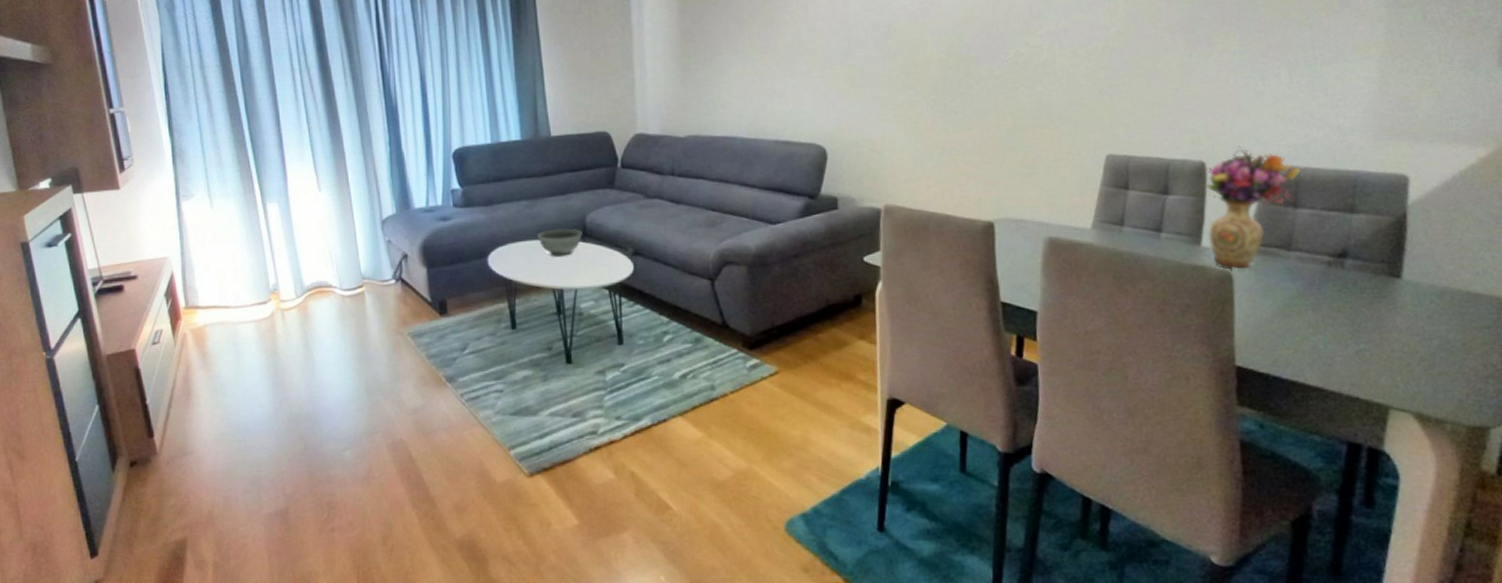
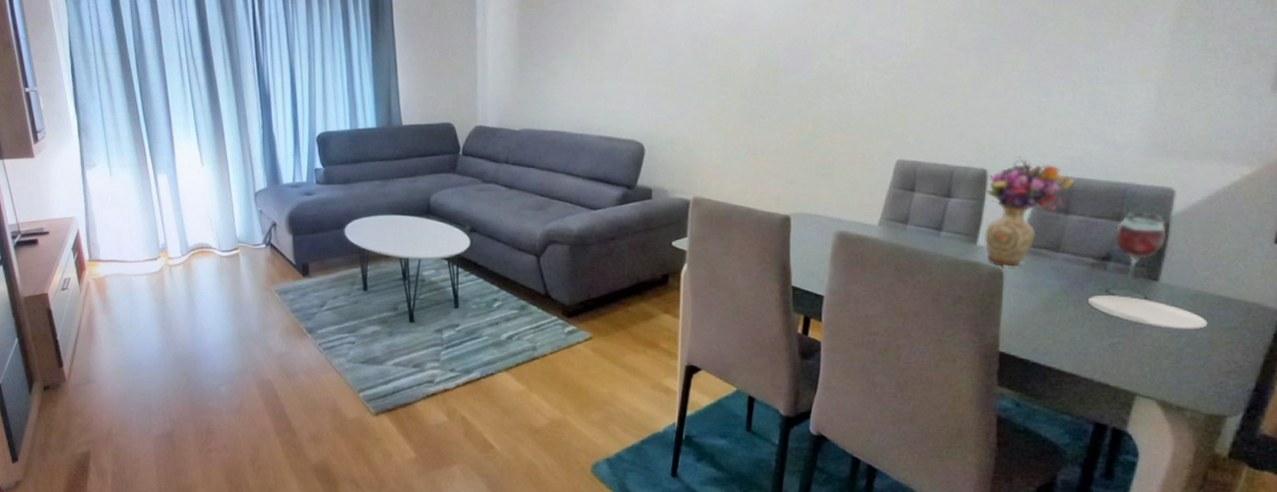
bowl: present [537,228,582,256] -> none [388,206,427,230]
plate: none [1328,296,1459,332] -> present [1089,296,1208,330]
wineglass: none [1347,201,1404,300] -> present [1107,211,1165,300]

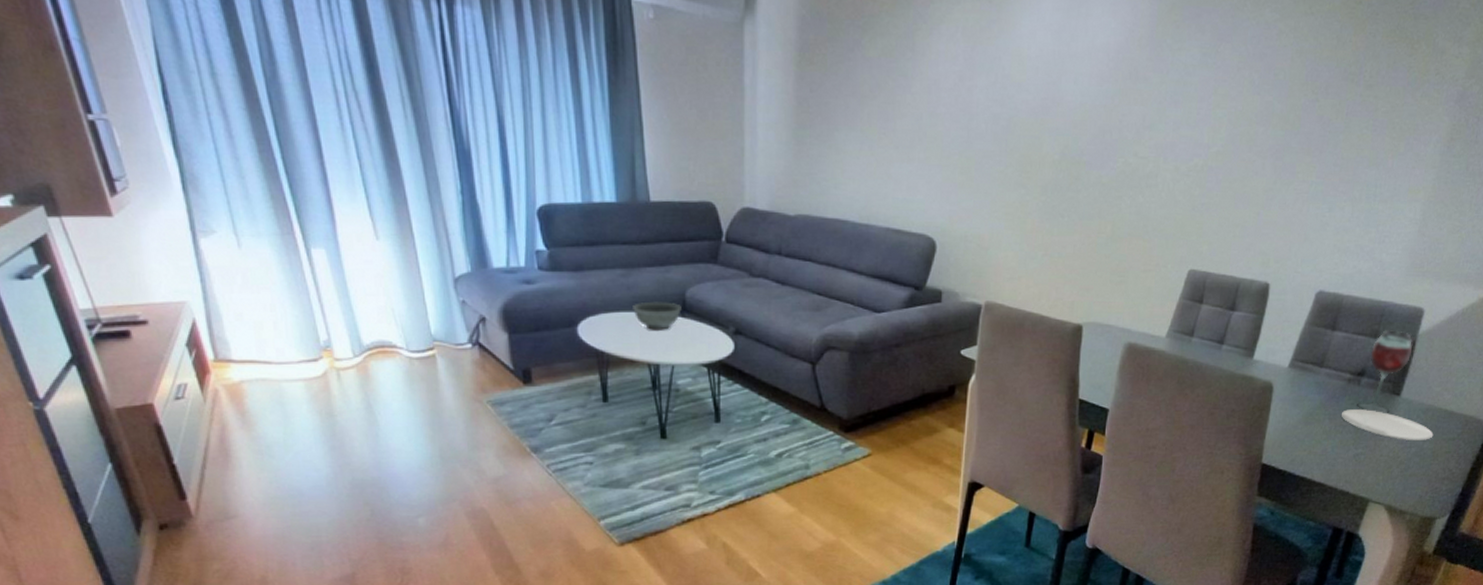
bowl: none [388,206,427,230] -> present [633,301,682,330]
flower arrangement: present [981,155,1075,266] -> none [1259,269,1344,380]

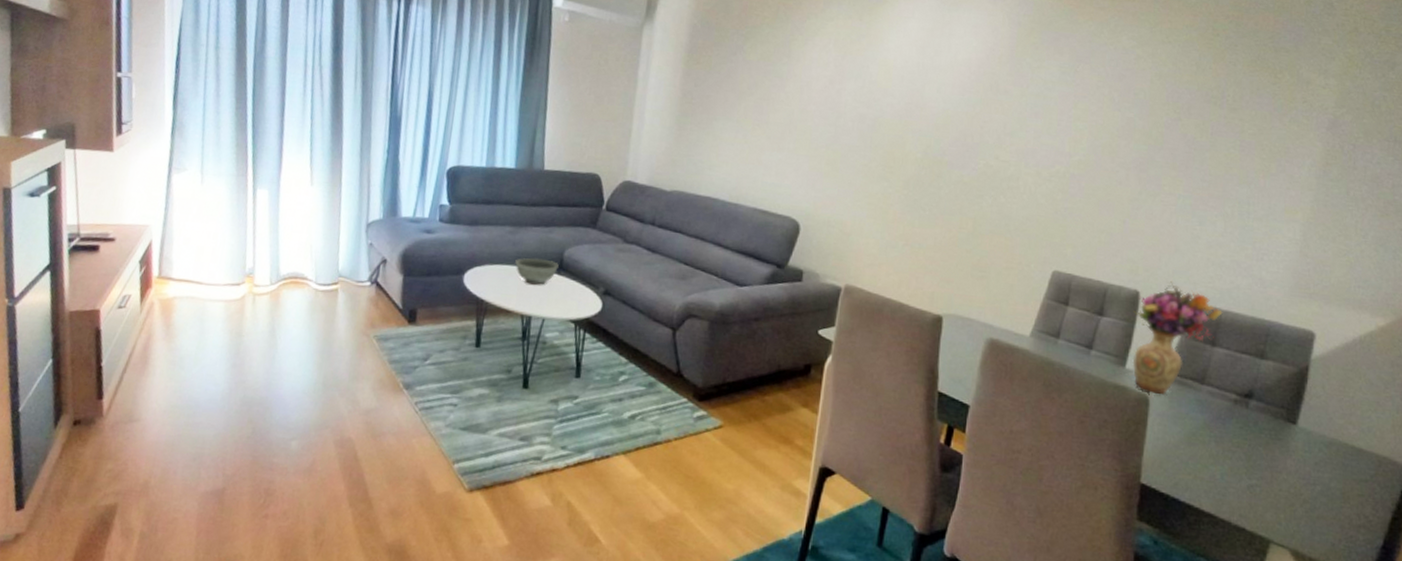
flower arrangement: none [1259,269,1344,380] -> present [1132,280,1223,394]
plate: present [1342,409,1434,442] -> none [1230,433,1341,479]
wineglass: present [1358,329,1413,413] -> none [1248,350,1305,443]

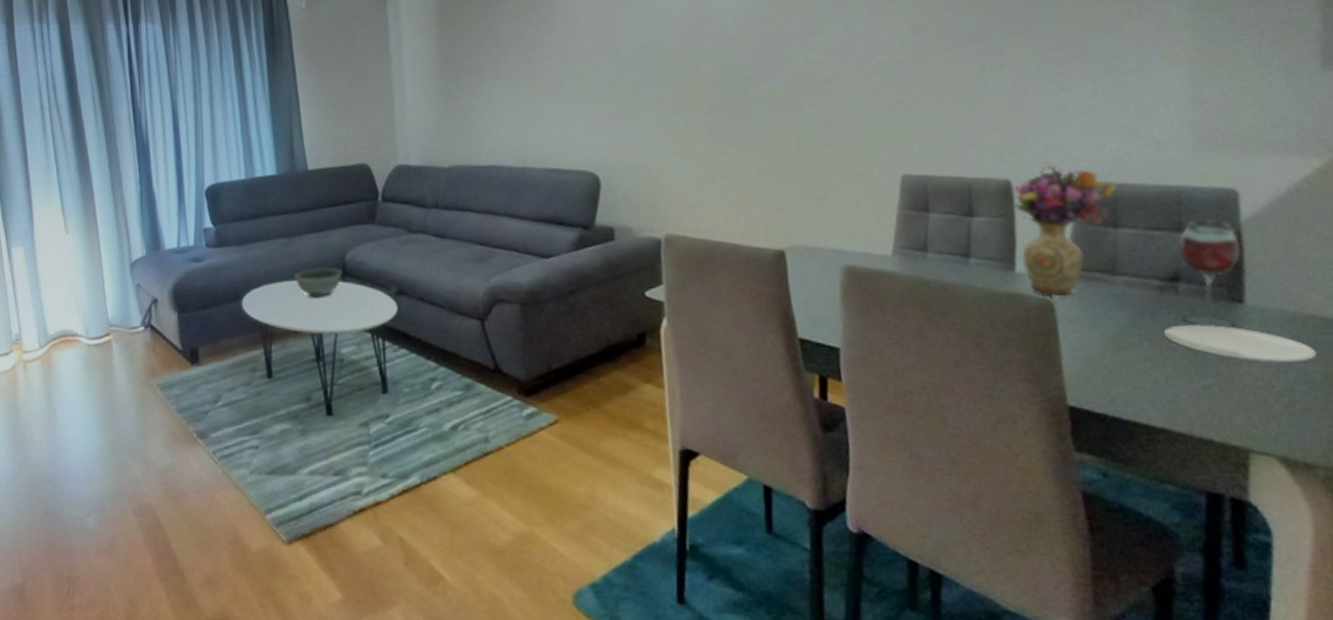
plate: none [1230,433,1341,479] -> present [1164,324,1317,364]
wineglass: none [1248,350,1305,443] -> present [1179,219,1241,328]

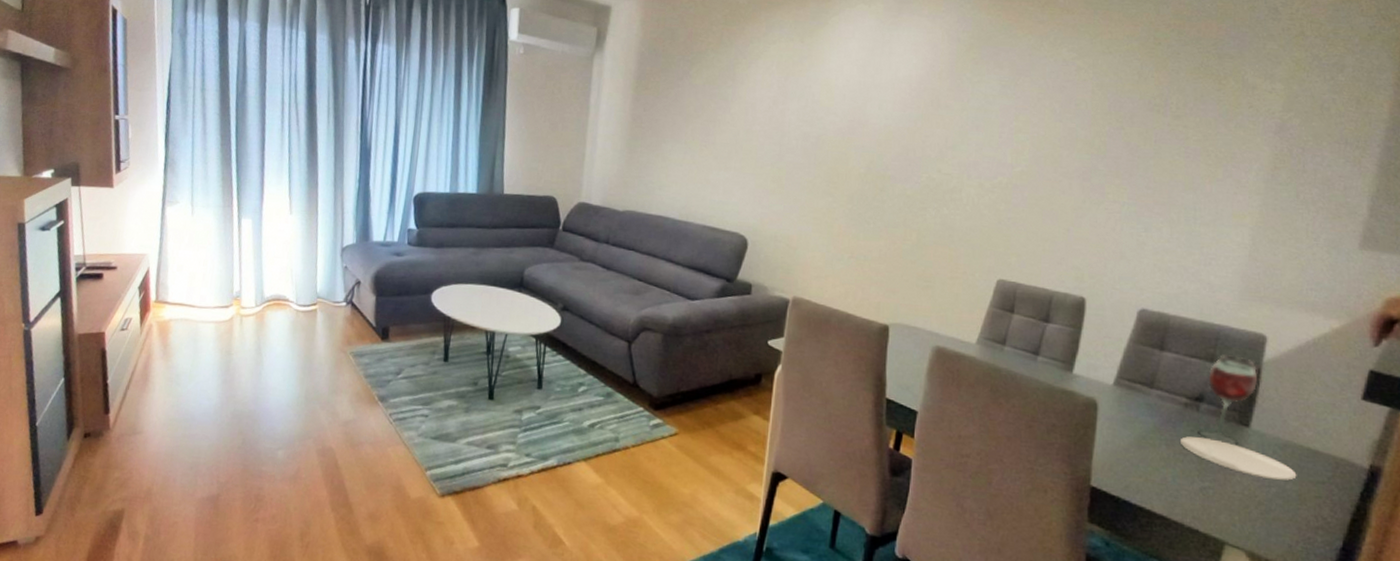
bowl: present [294,267,342,298] -> none [479,277,519,302]
flower arrangement: present [1008,160,1118,296] -> none [1079,286,1171,398]

